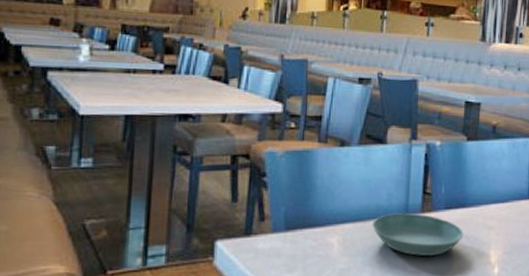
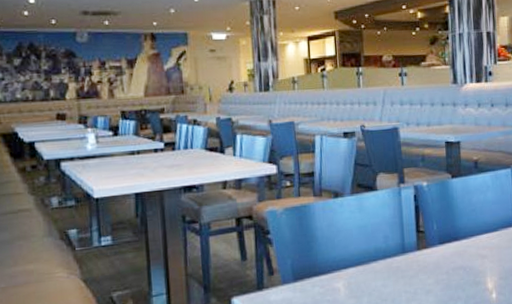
saucer: present [372,213,464,257] -> none [373,251,460,291]

